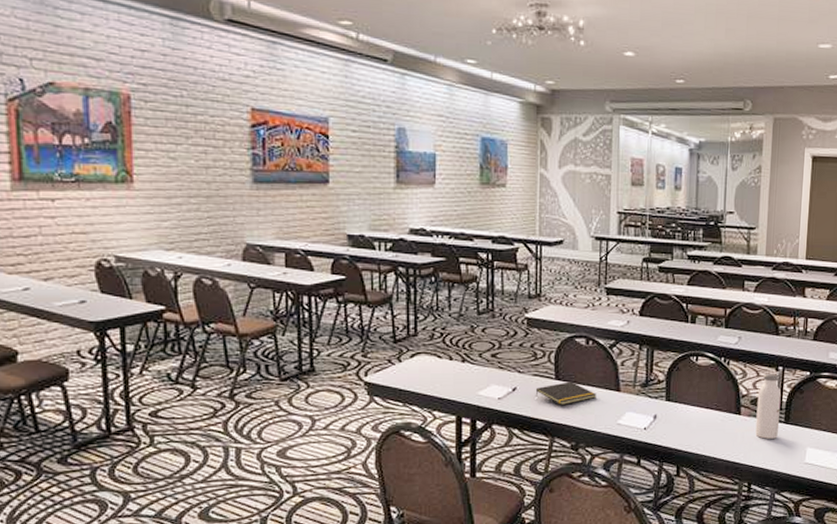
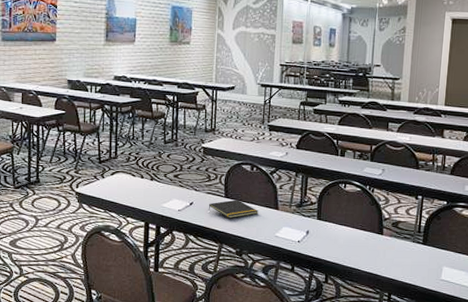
water bottle: present [755,374,781,439] -> none [396,201,420,257]

